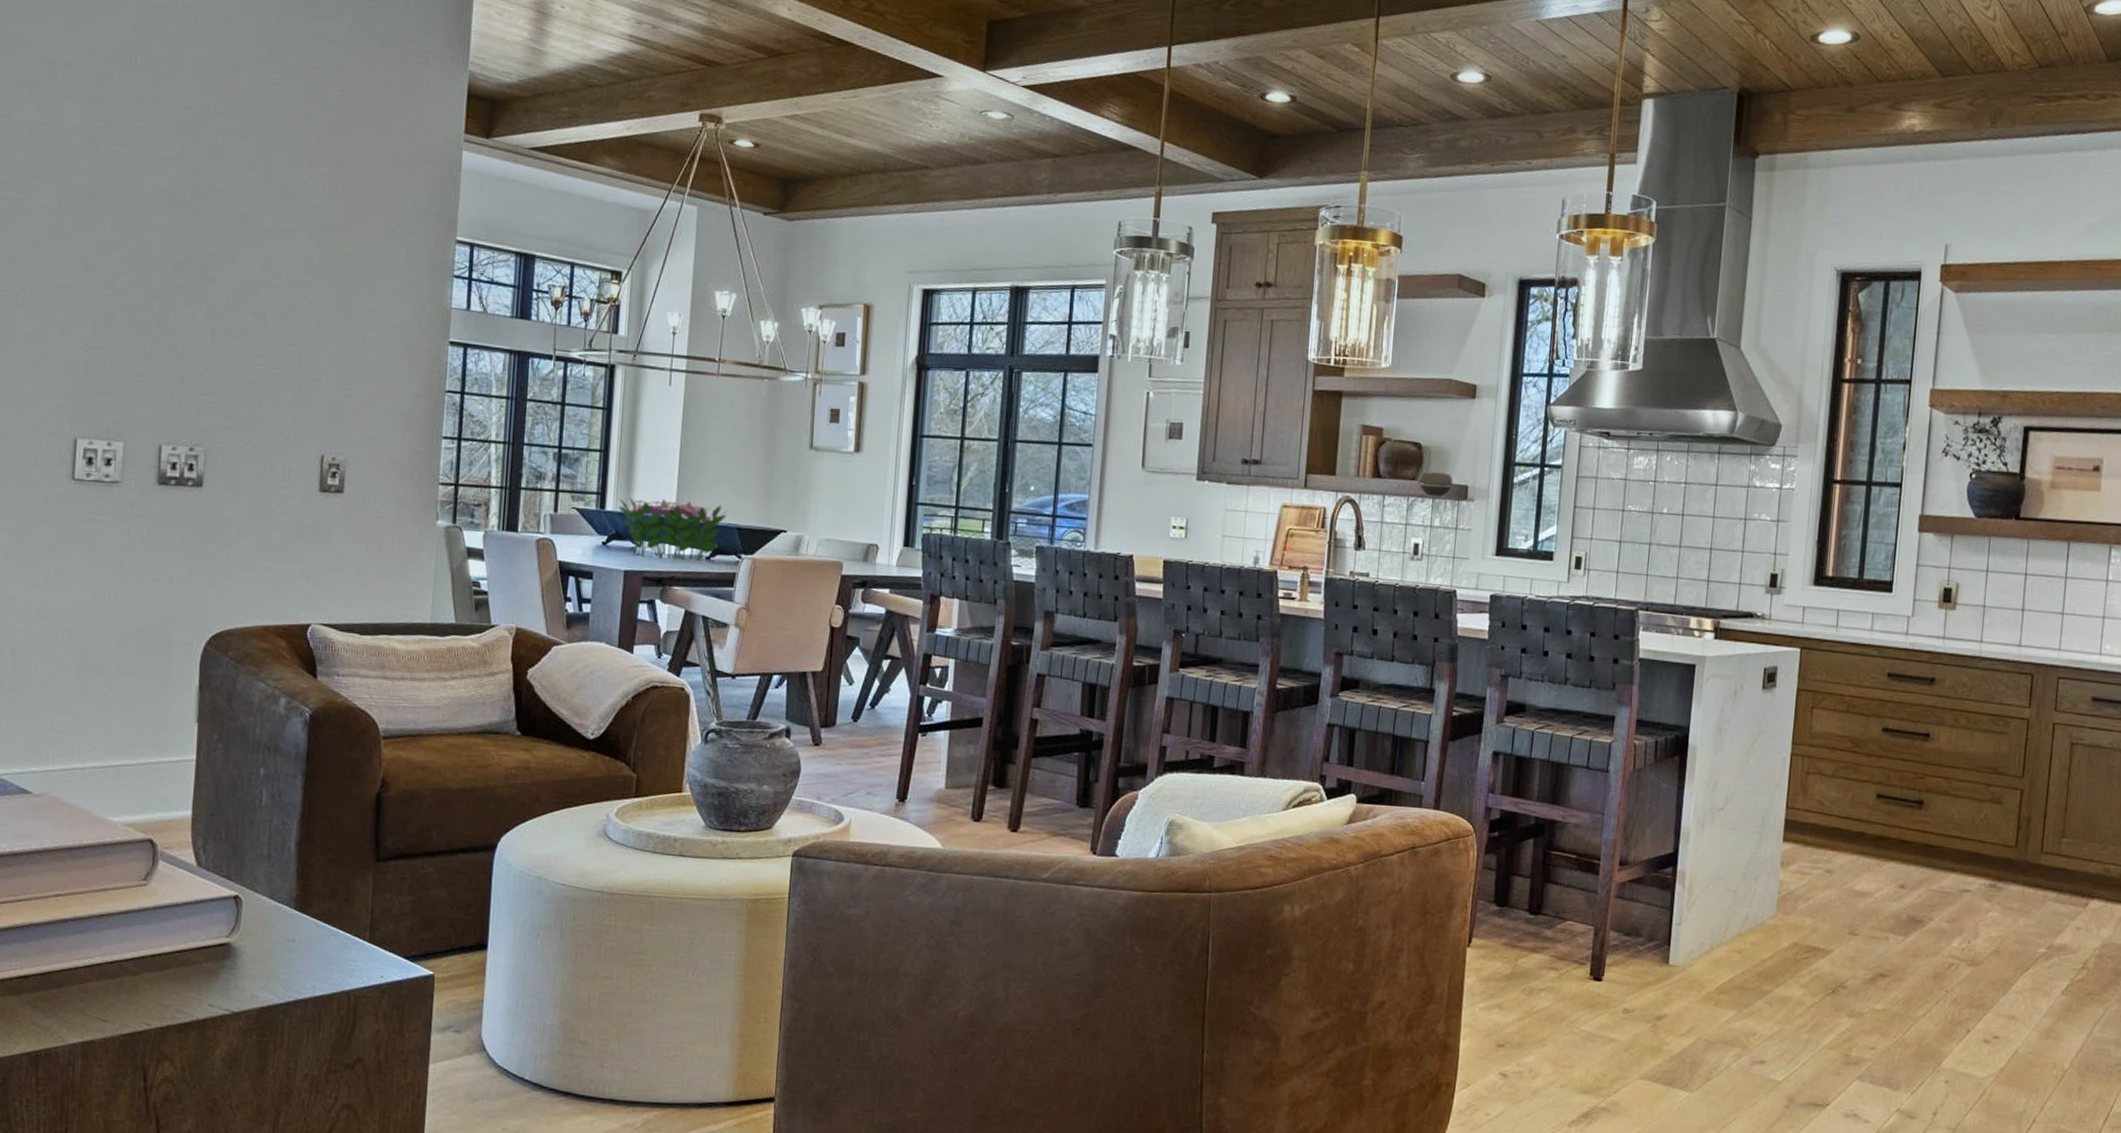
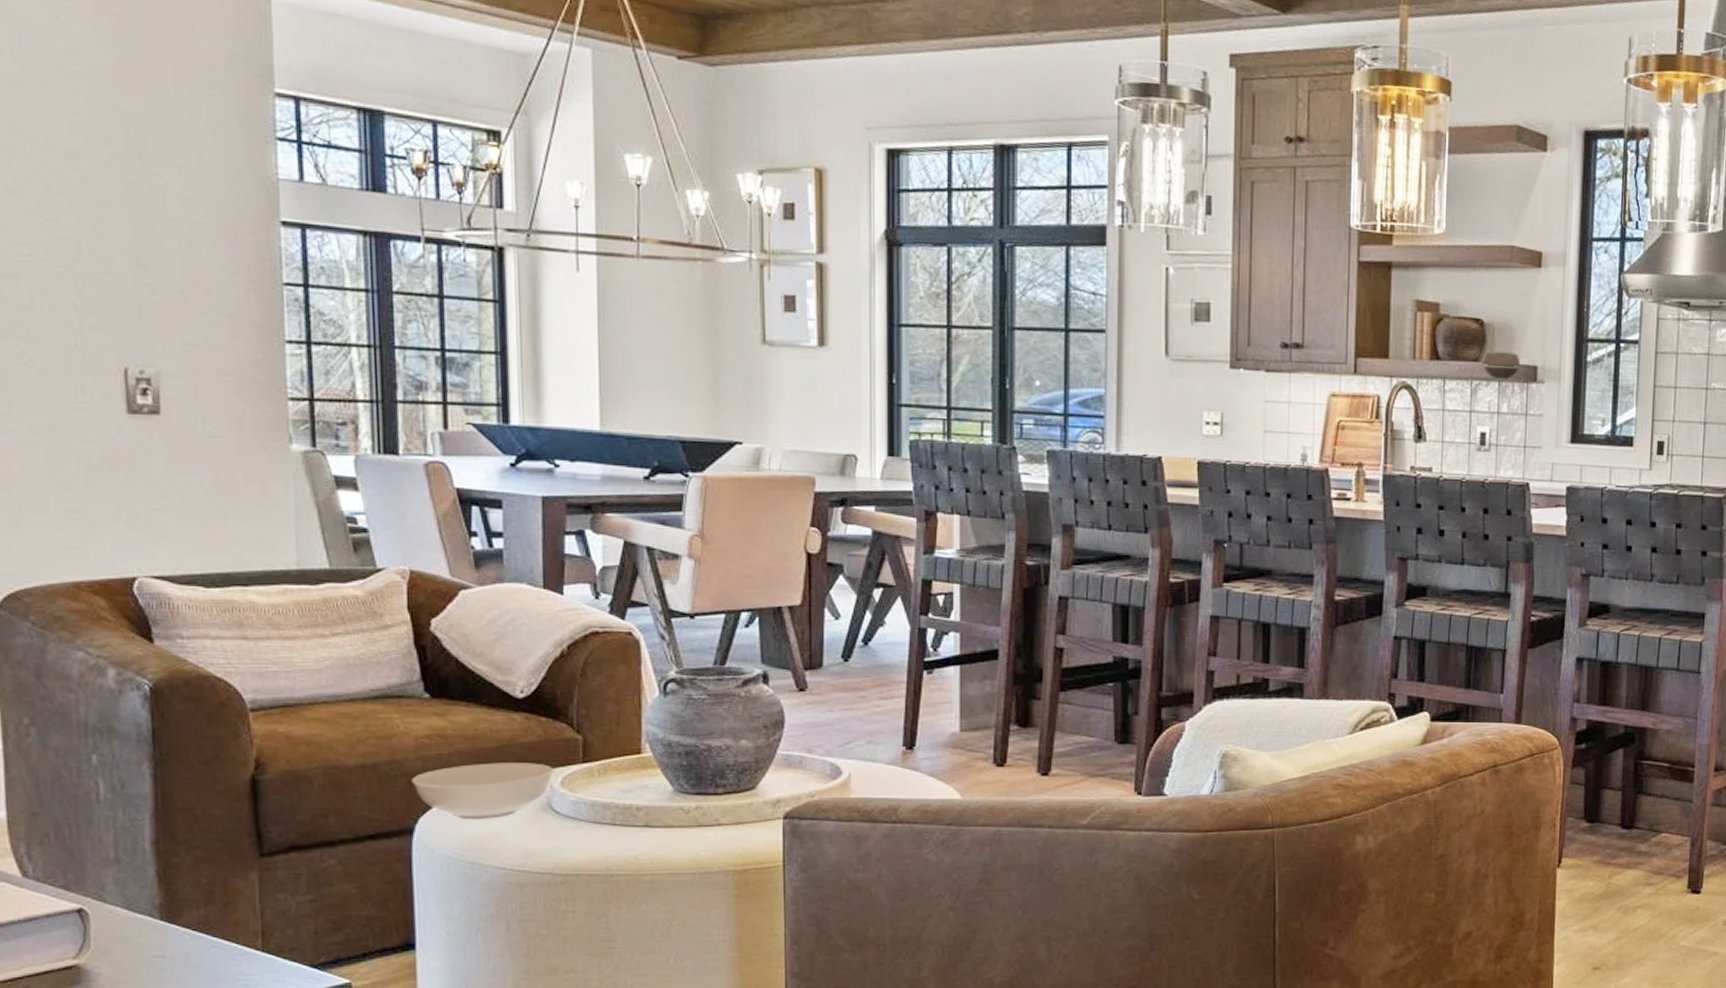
bowl: none [499,793,612,842] -> present [411,763,554,820]
flower arrangement: present [618,496,727,562] -> none [526,407,665,483]

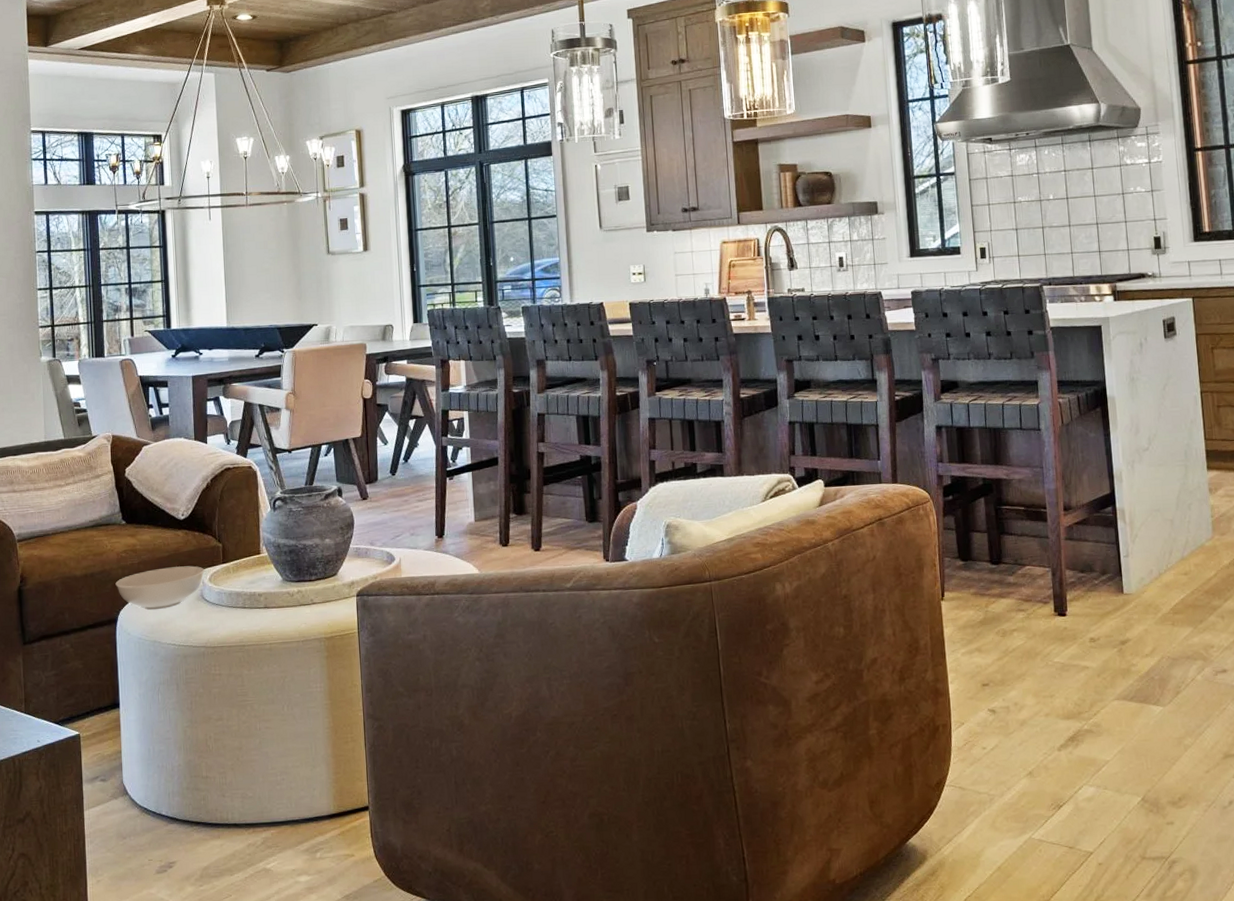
ceramic bowl: present [1482,351,1520,379] -> none [834,194,863,215]

